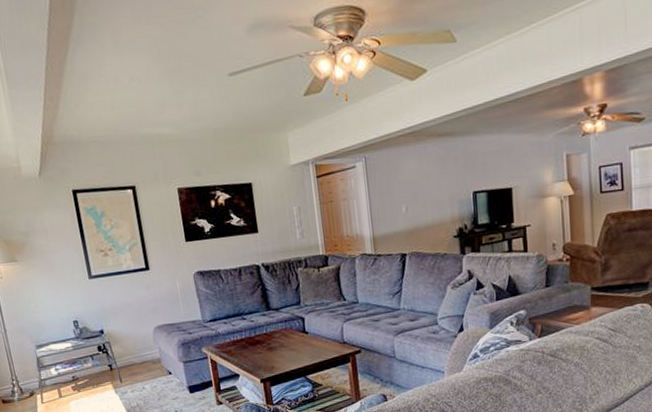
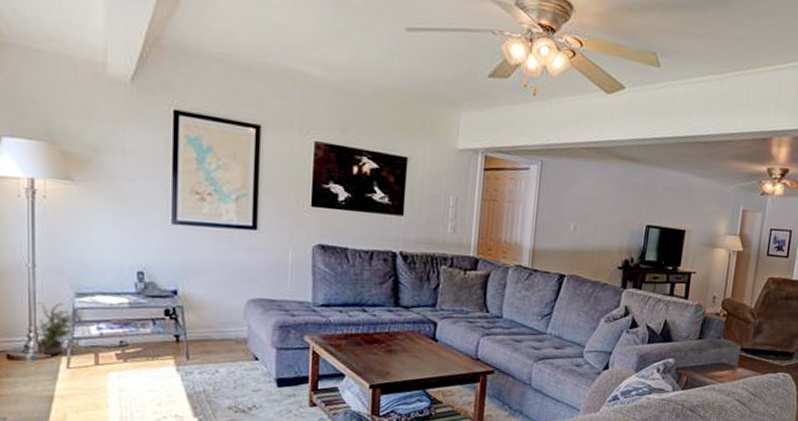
potted plant: none [13,355,44,396] -> present [34,303,80,355]

